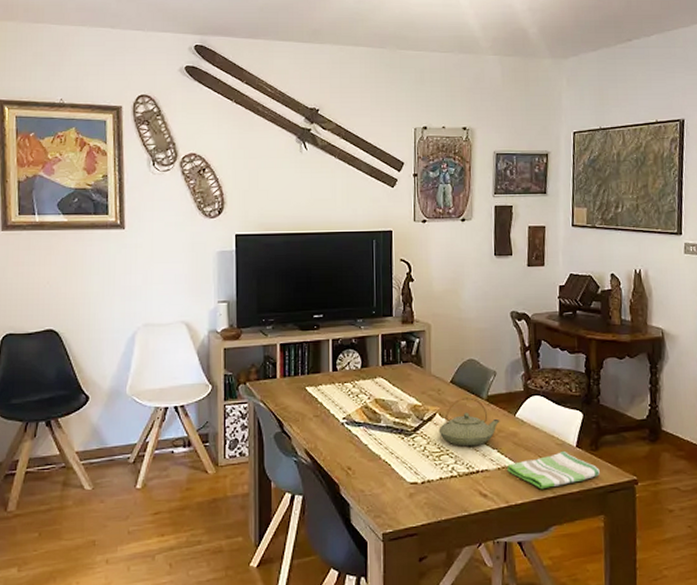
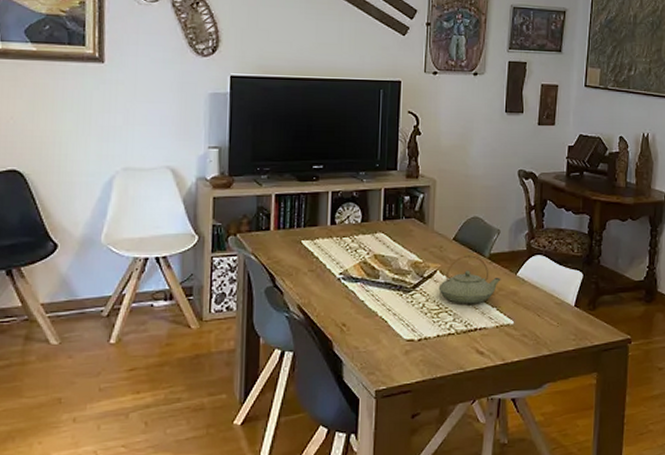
dish towel: present [507,450,600,490] -> none [506,309,596,348]

